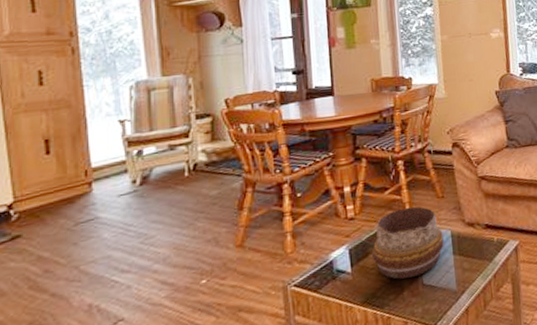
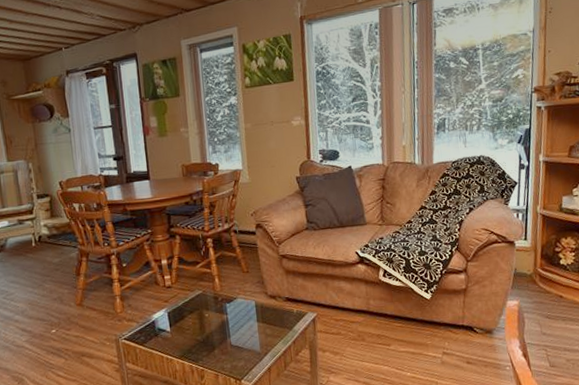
decorative bowl: present [372,206,444,280] -> none [187,278,249,340]

